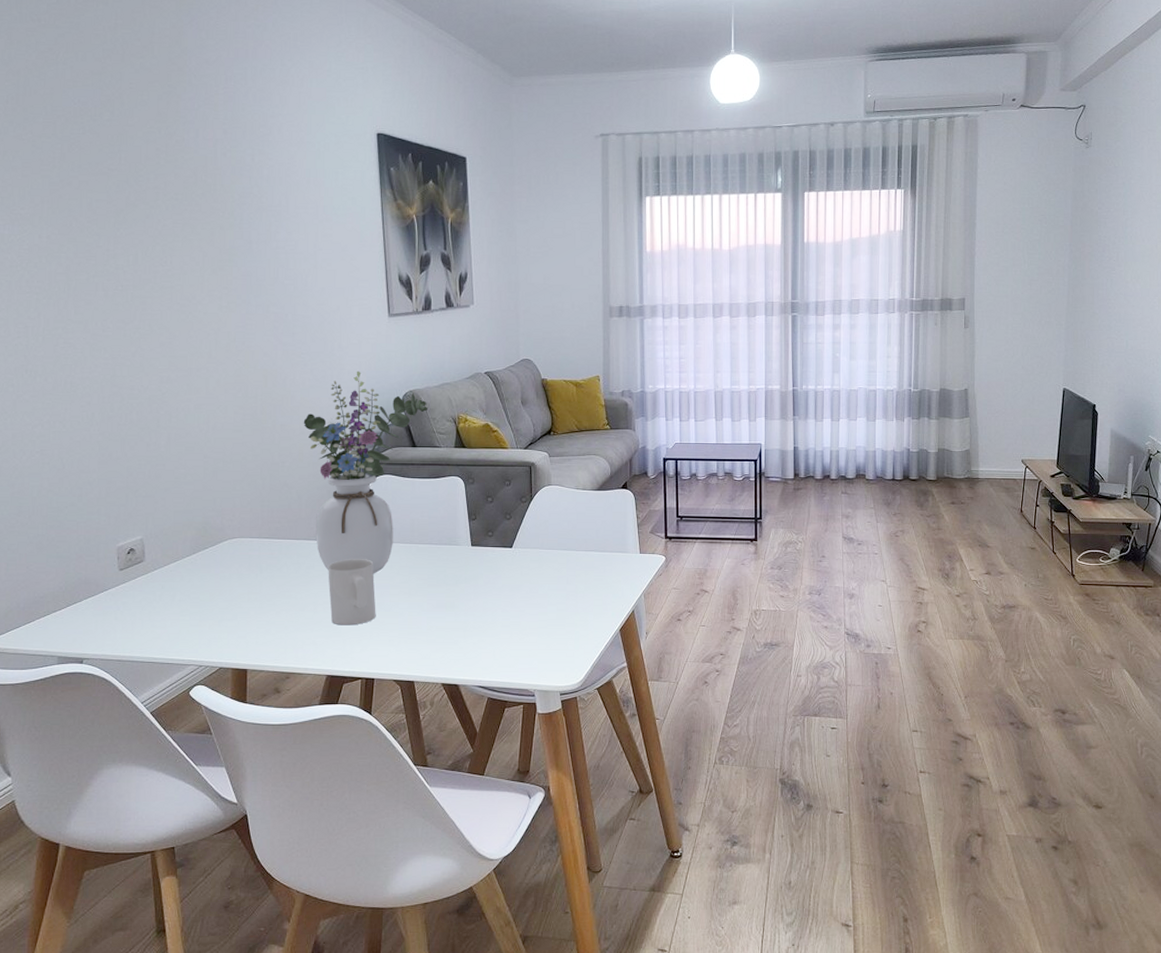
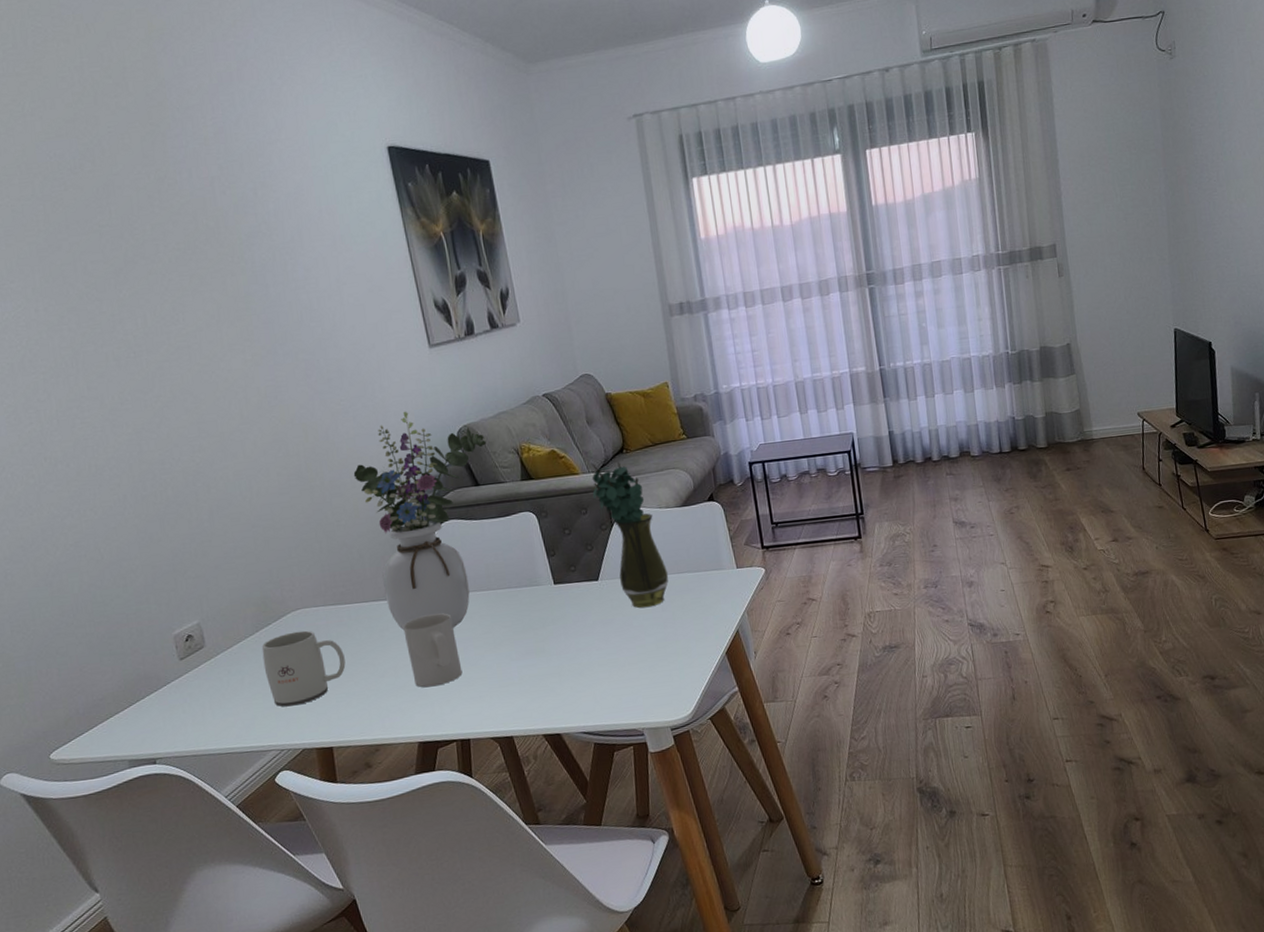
mug: none [195,558,271,626] -> present [261,630,346,707]
vase: none [517,441,577,579] -> present [592,462,669,608]

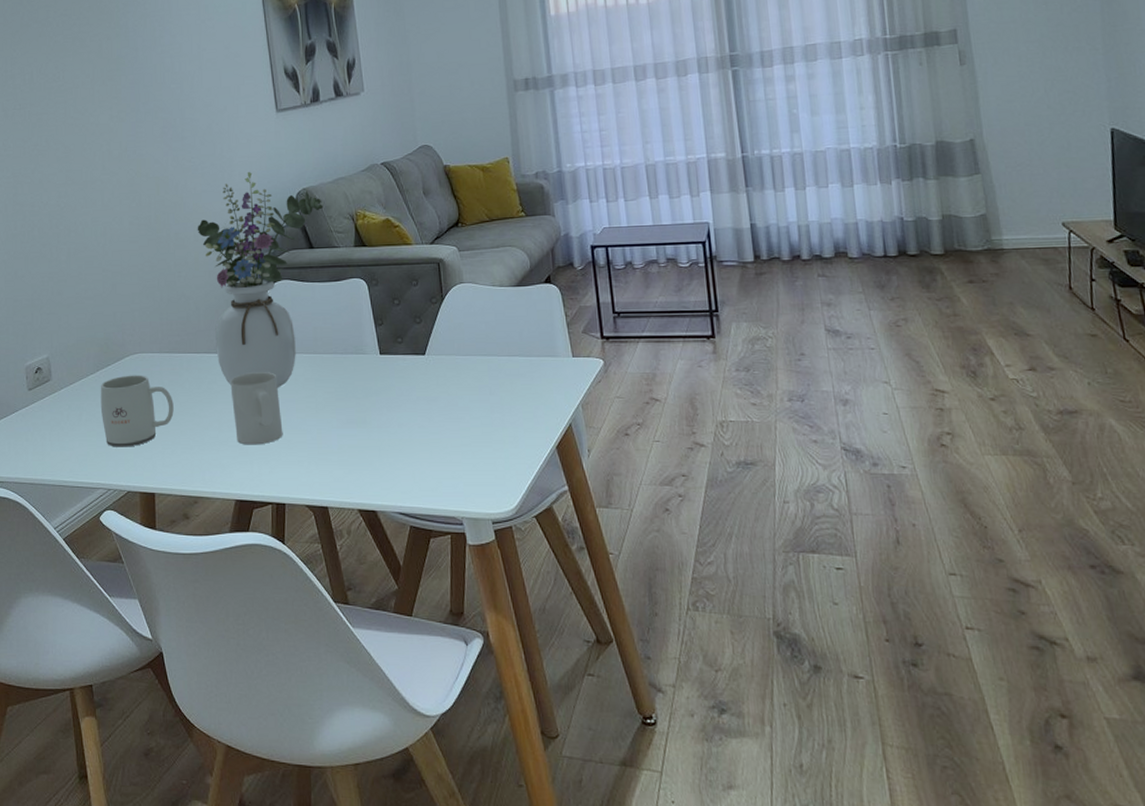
vase: present [592,462,669,608] -> none [424,235,499,389]

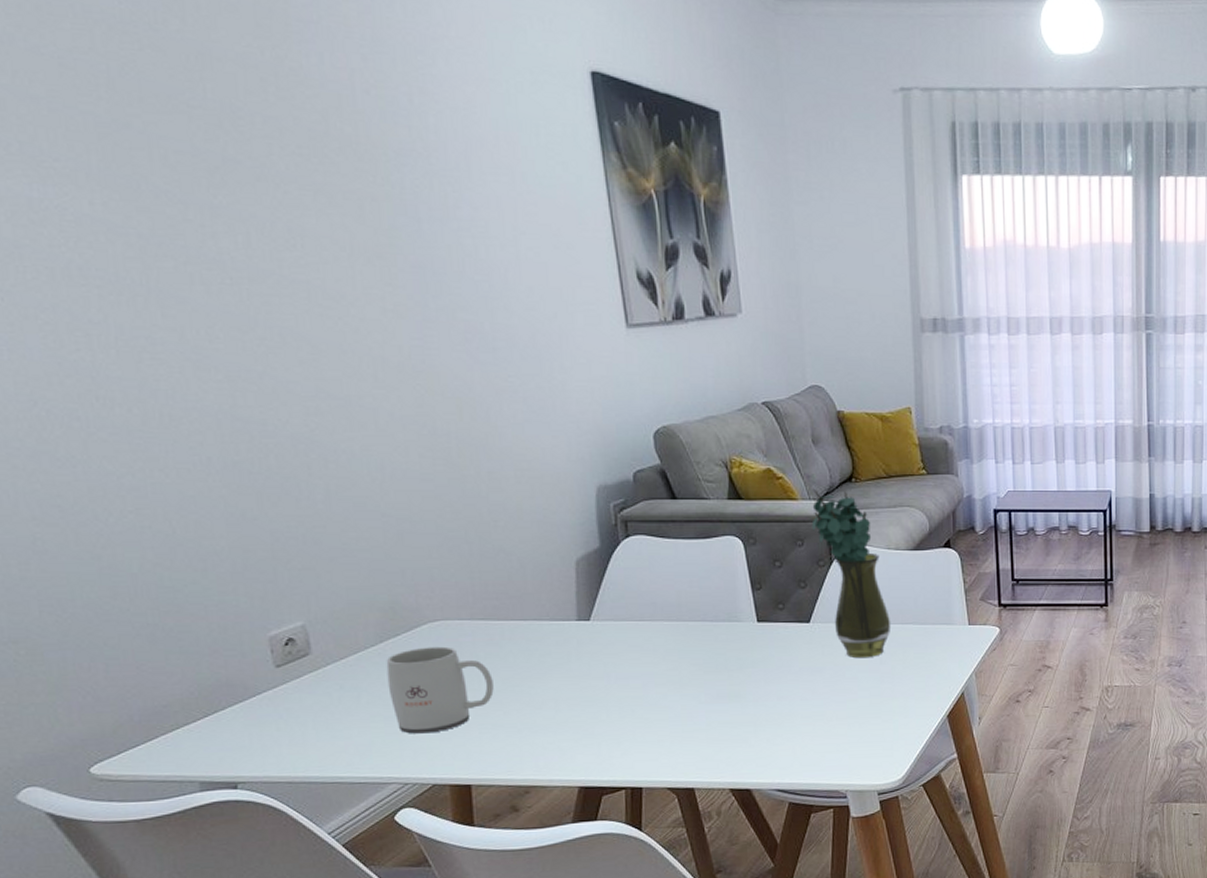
bouquet: present [197,171,324,388] -> none [519,399,690,661]
cup: present [230,372,283,445] -> none [569,642,639,726]
vase: none [424,235,499,389] -> present [811,490,891,659]

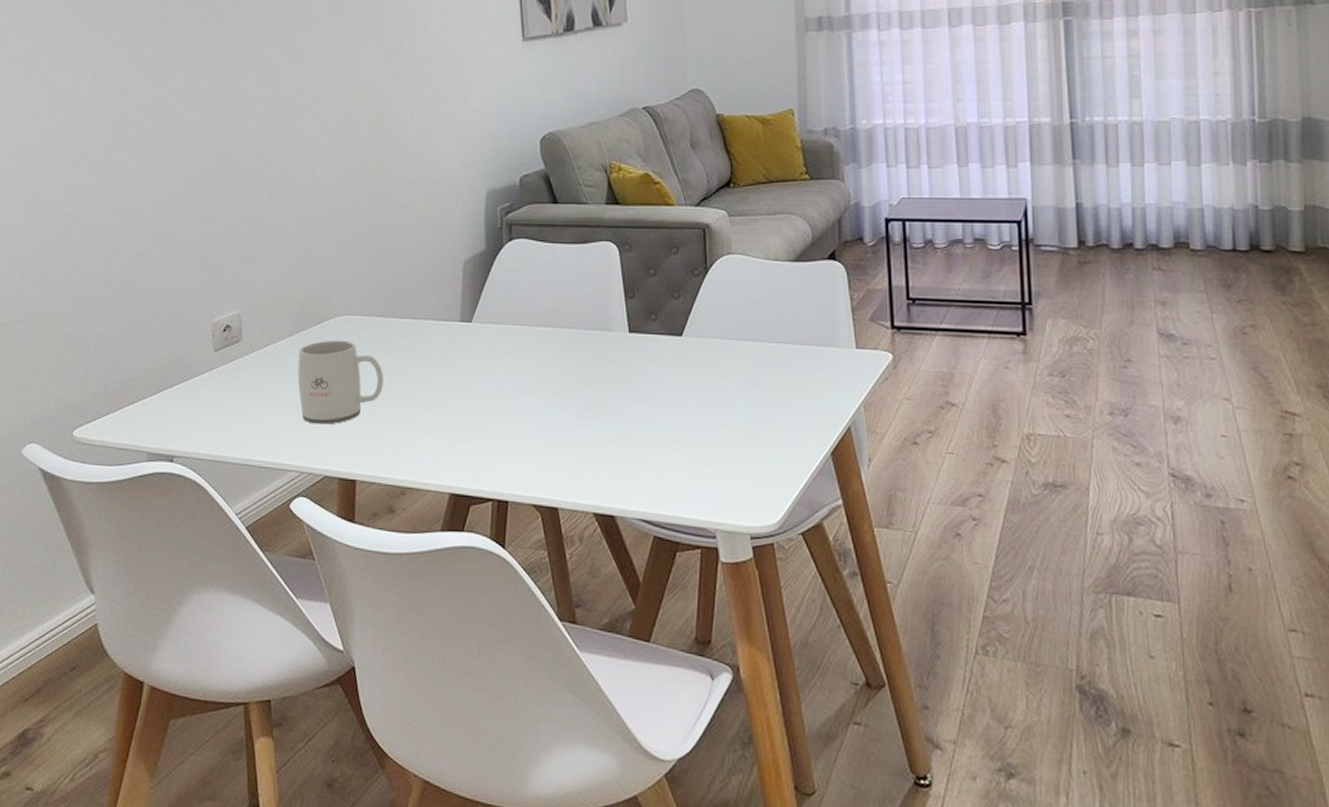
vase: present [811,490,891,659] -> none [687,195,769,379]

